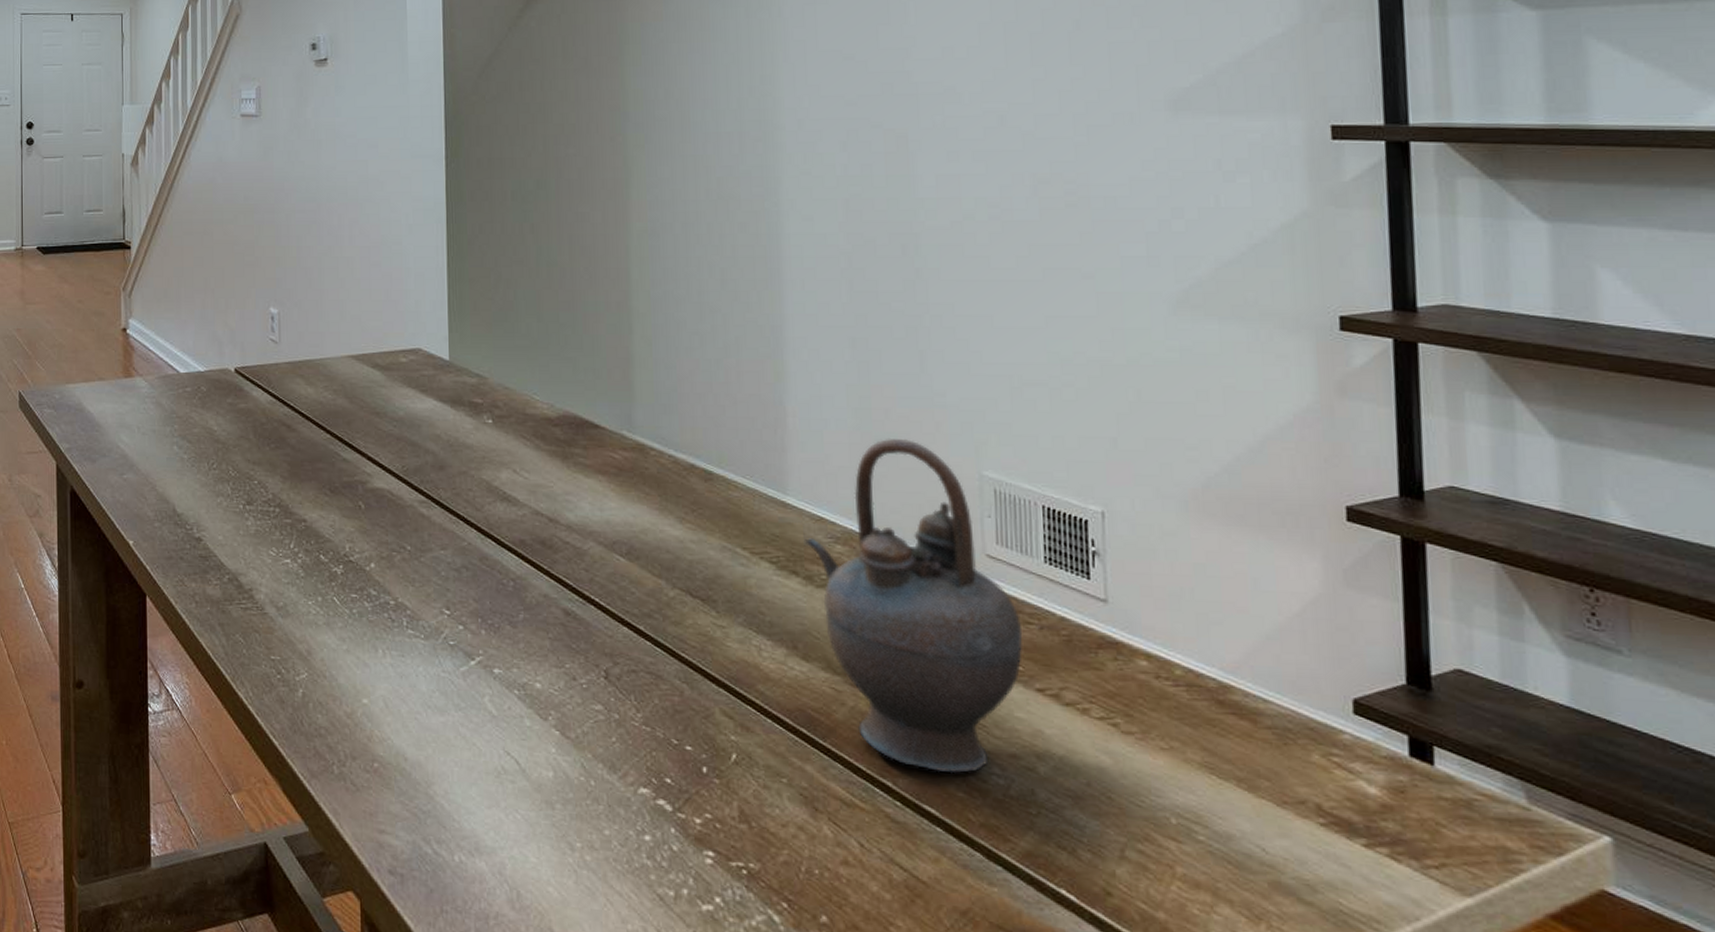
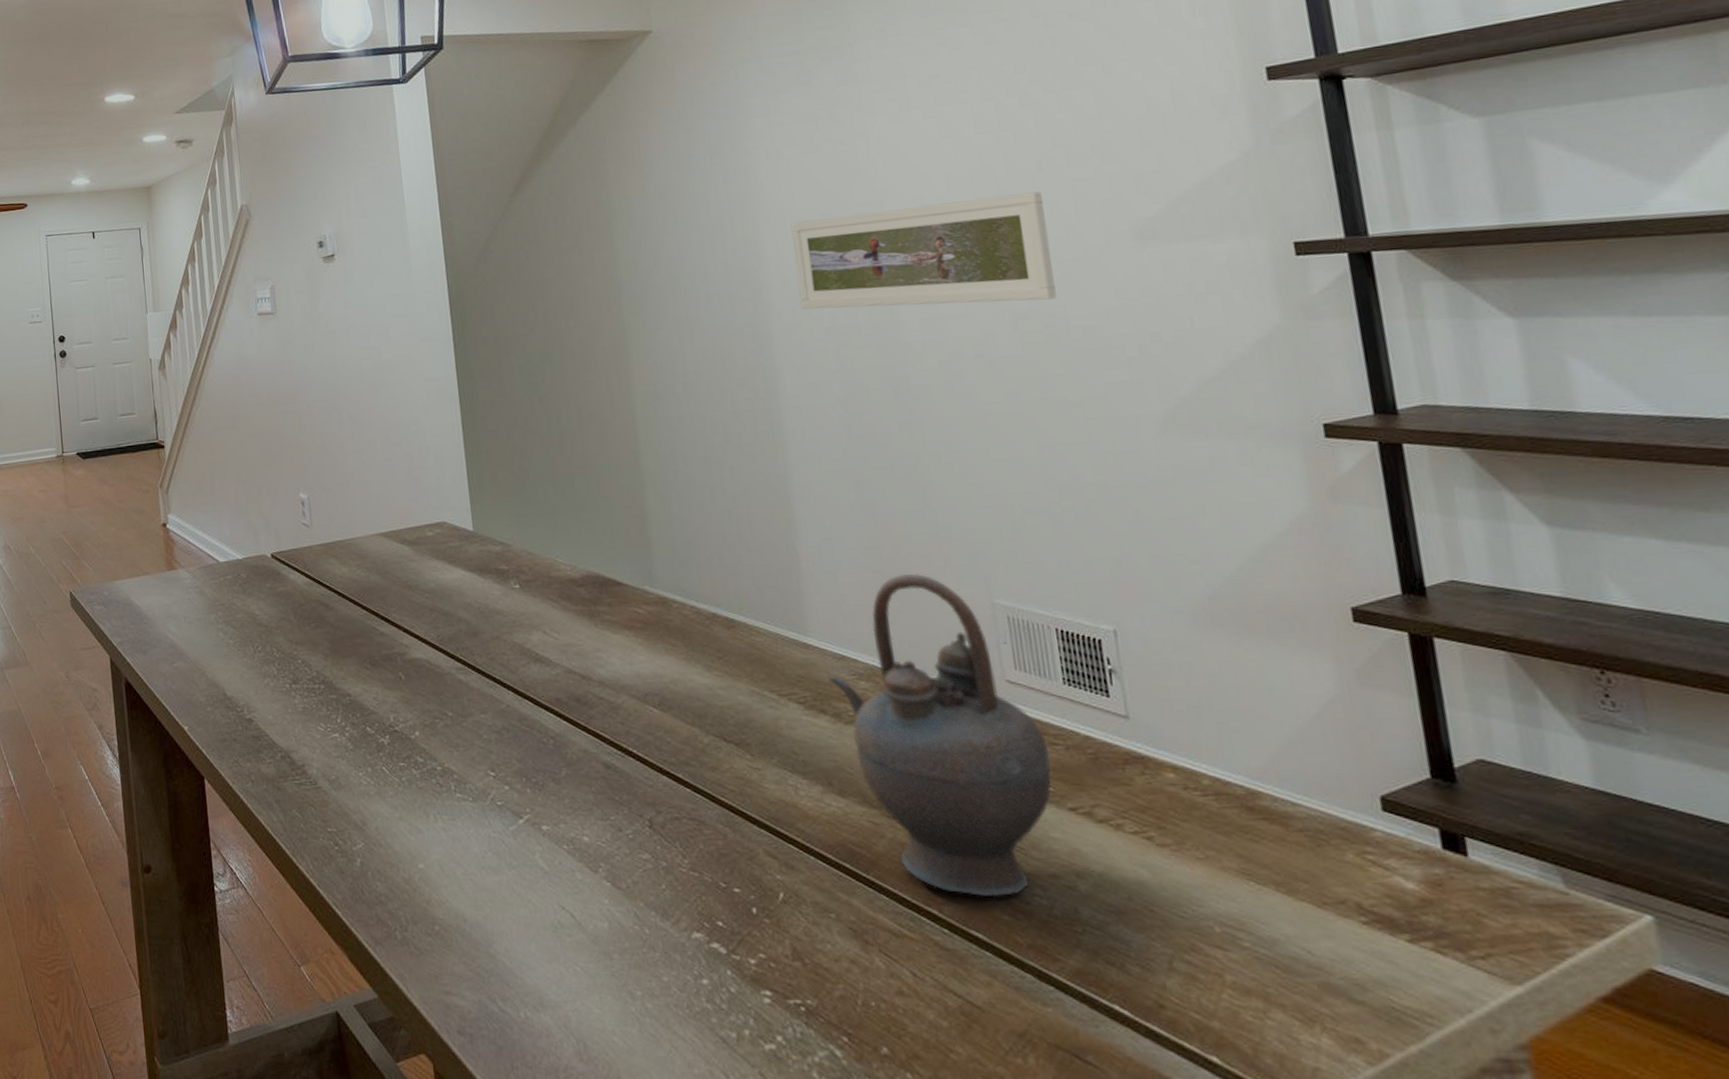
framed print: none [811,51,1080,165] -> present [791,191,1057,309]

